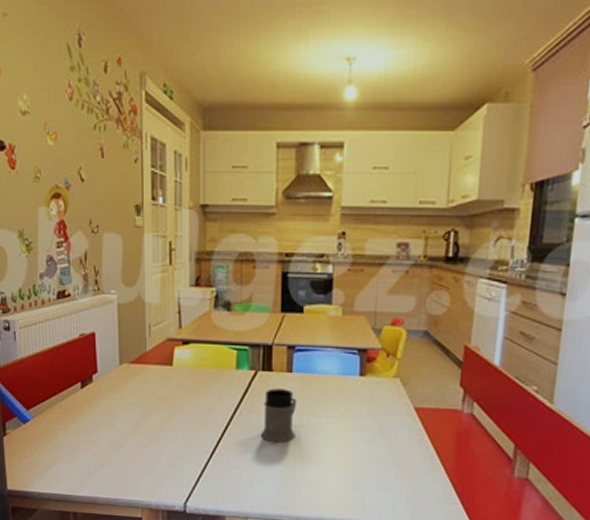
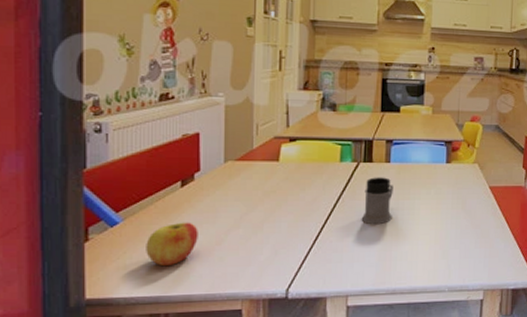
apple: none [53,423,99,467] -> present [146,222,198,267]

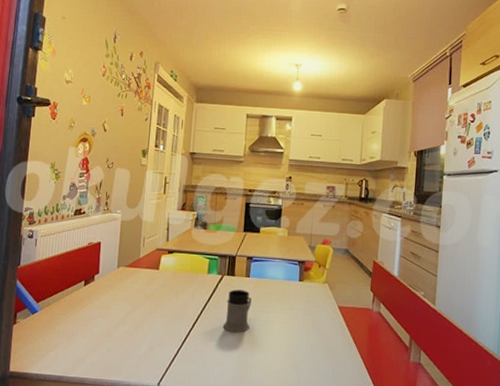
apple: present [146,222,198,267] -> none [55,315,94,351]

